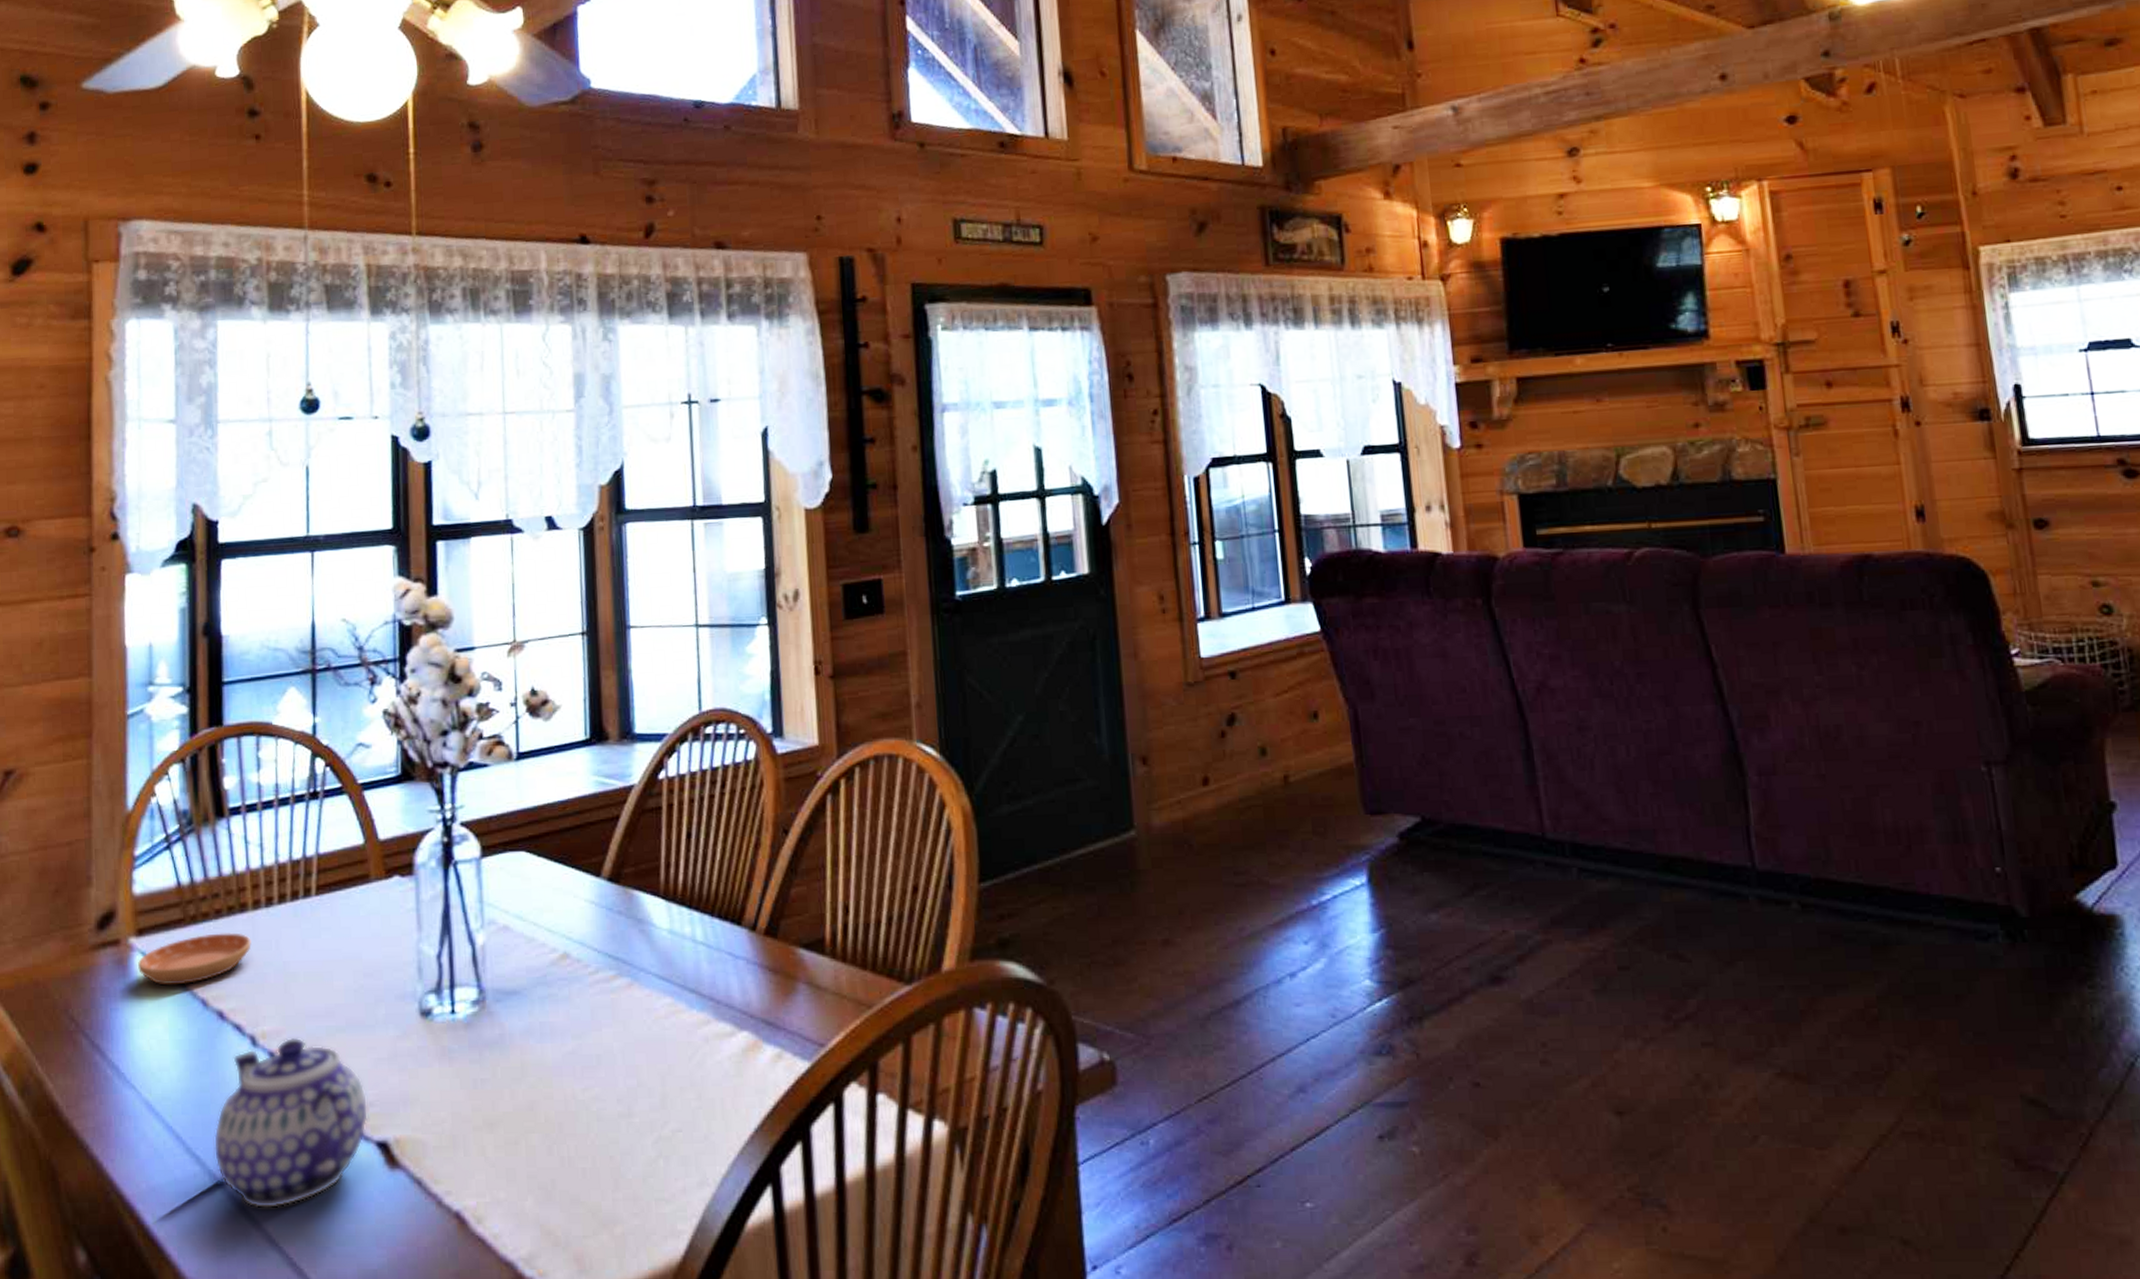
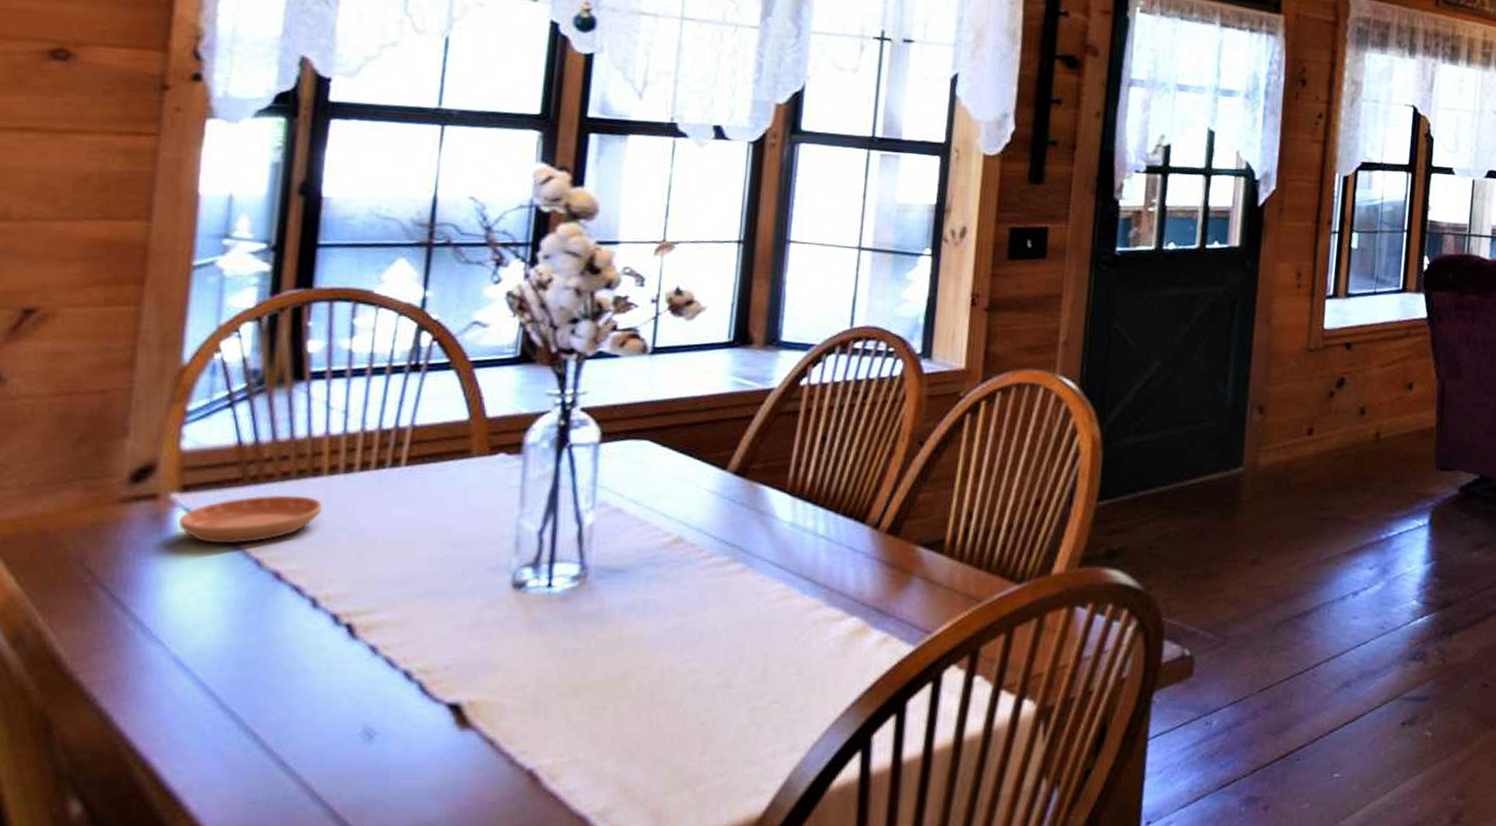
teapot: present [213,1037,369,1209] -> none [253,601,443,764]

